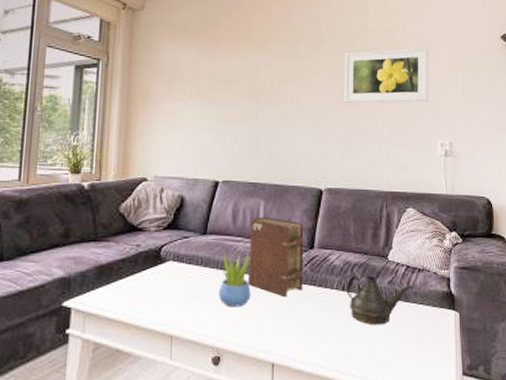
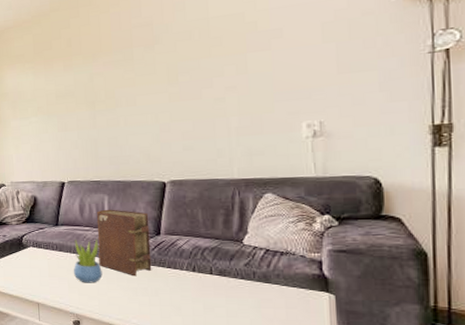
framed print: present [344,47,429,103] -> none [182,22,289,97]
teapot: present [346,274,414,325] -> none [197,257,276,303]

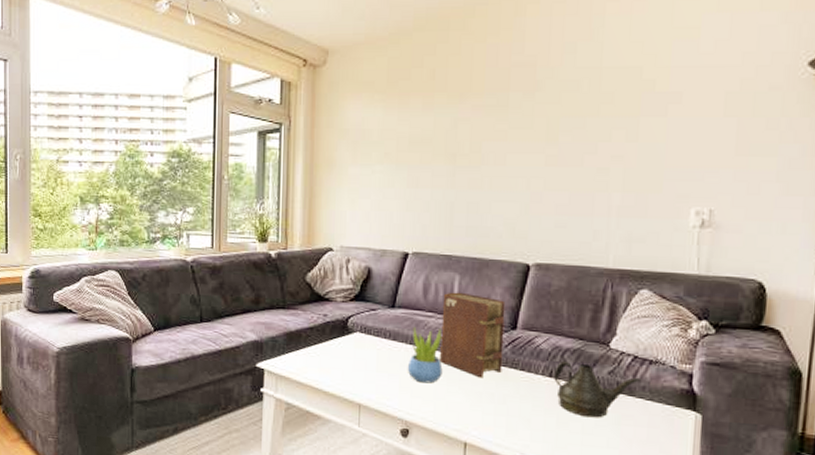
teapot: none [197,257,276,303] -> present [554,360,642,418]

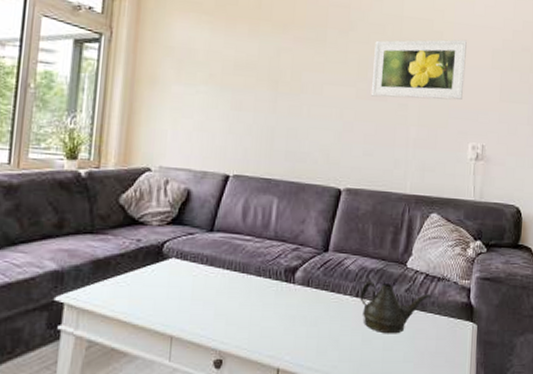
succulent plant: present [407,326,443,384] -> none [223,251,259,310]
book: present [440,292,506,378] -> none [256,215,319,302]
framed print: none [563,85,689,162] -> present [370,39,467,100]

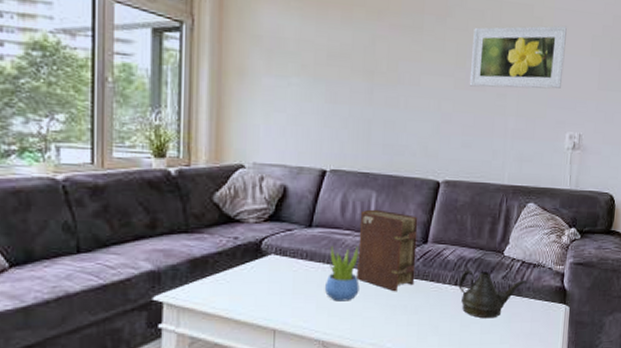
succulent plant: none [223,251,259,310] -> present [324,245,360,302]
book: none [256,215,319,302] -> present [357,209,418,292]

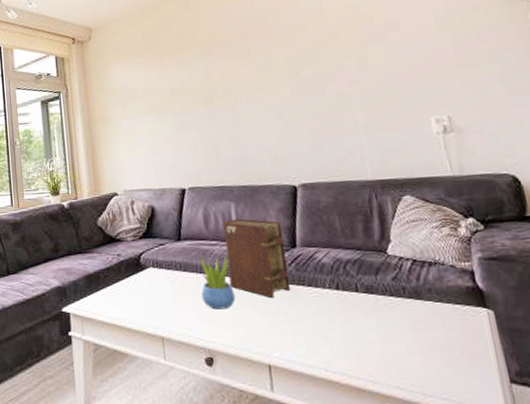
teapot: present [458,269,528,319] -> none [340,272,426,326]
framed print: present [469,25,567,89] -> none [299,15,411,92]

